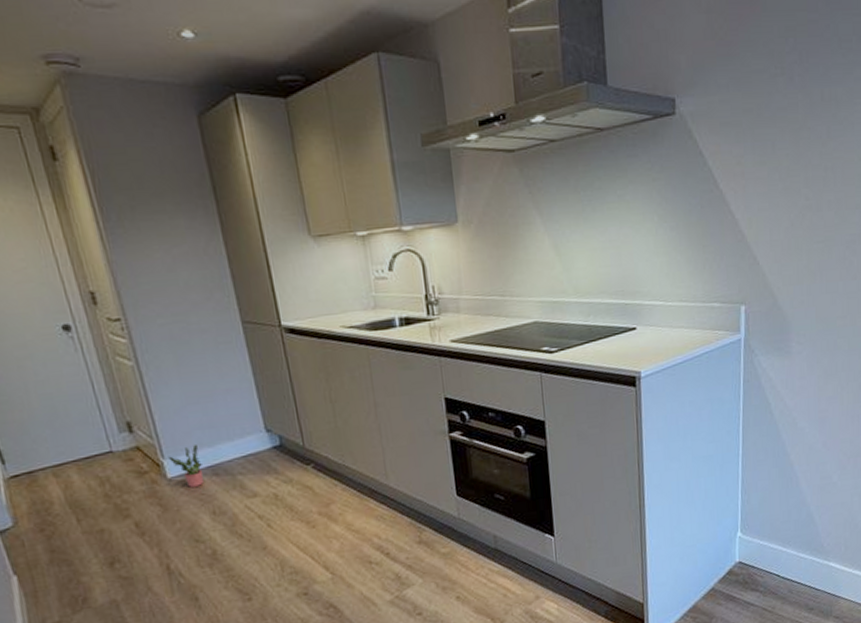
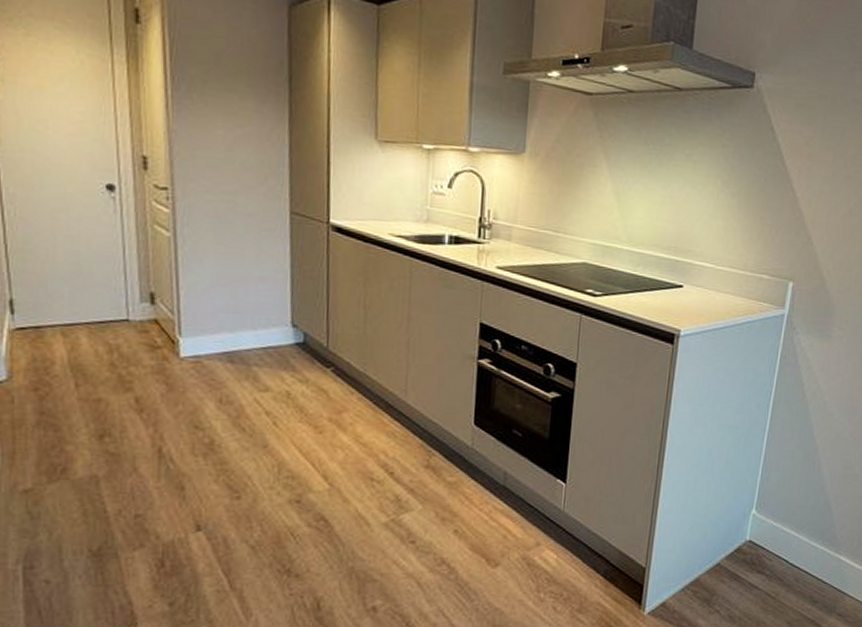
potted plant: present [169,445,204,487] -> none [186,328,219,371]

